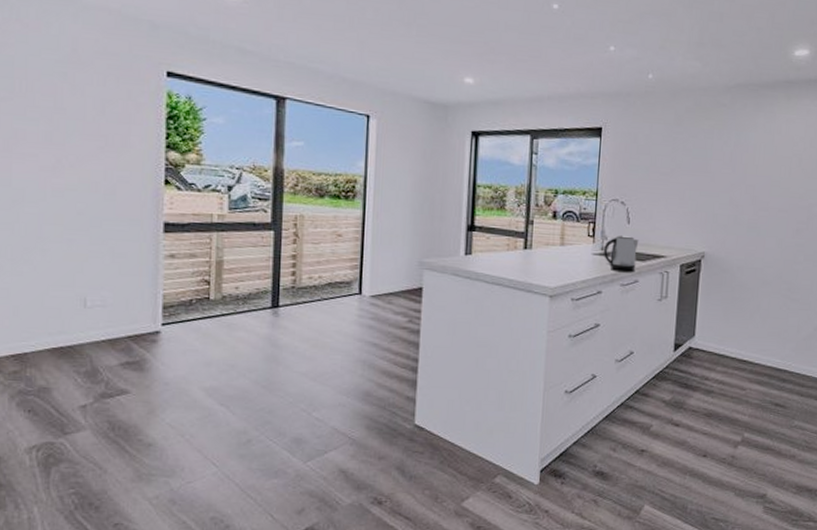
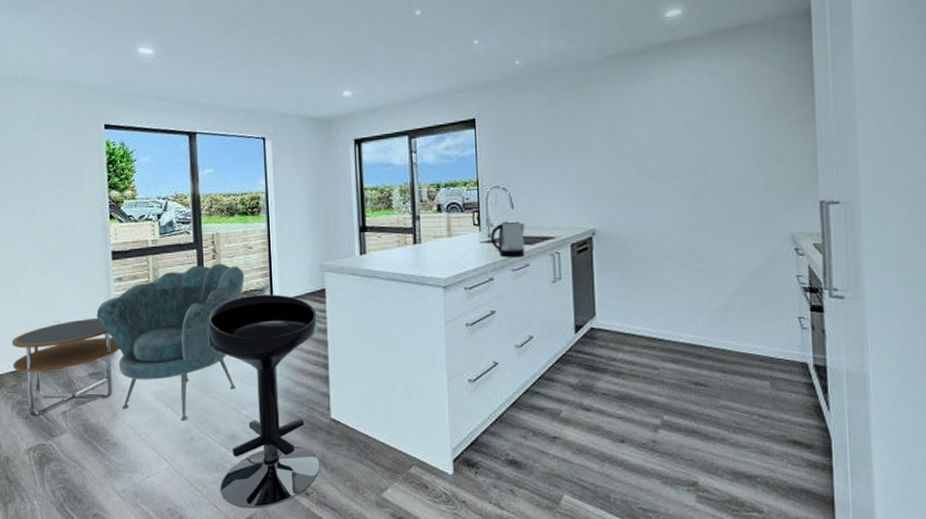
side table: none [15,298,165,410] -> present [12,317,120,417]
armchair: none [137,248,330,421] -> present [96,263,244,420]
bar stool: none [279,287,410,517] -> present [207,294,320,508]

